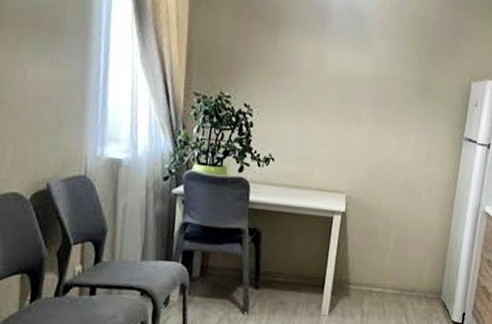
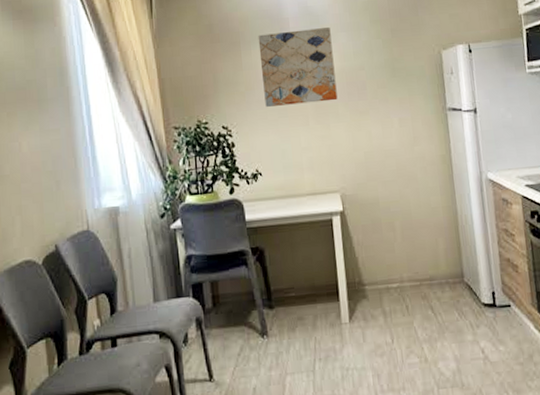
wall art: none [292,21,372,105] -> present [258,27,338,107]

